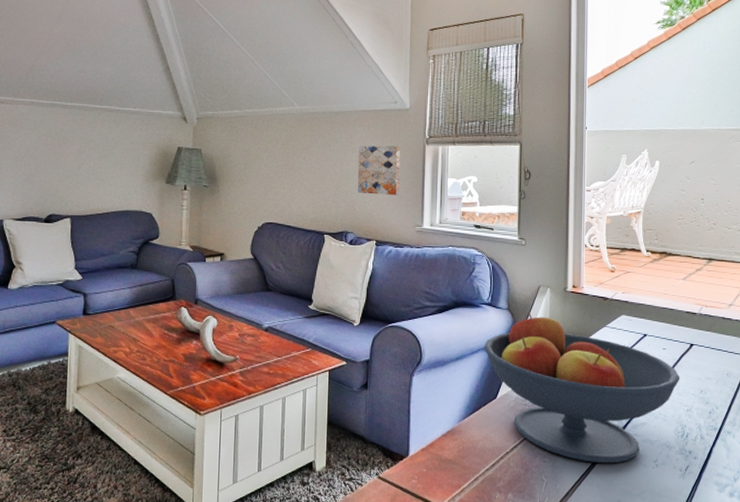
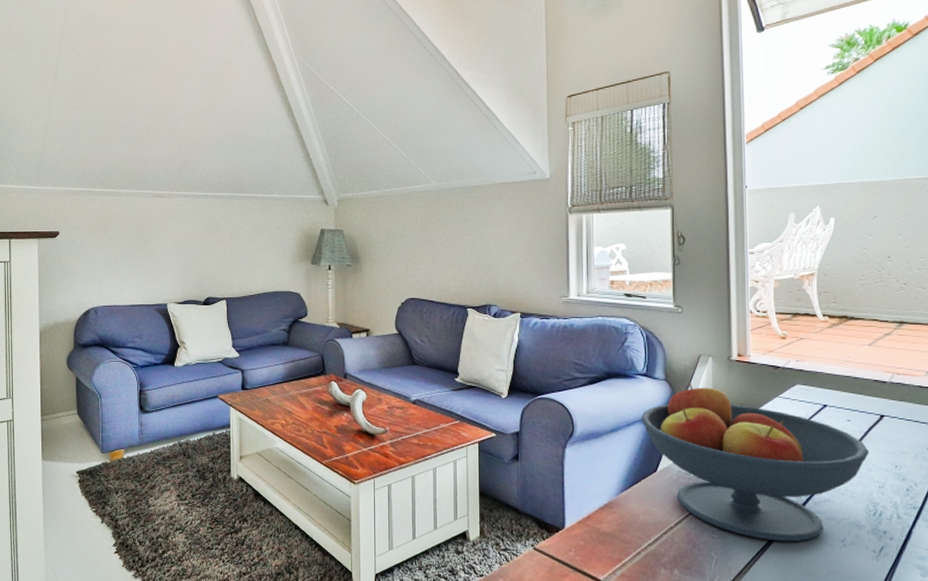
wall art: present [357,145,400,195] -> none [498,216,544,267]

